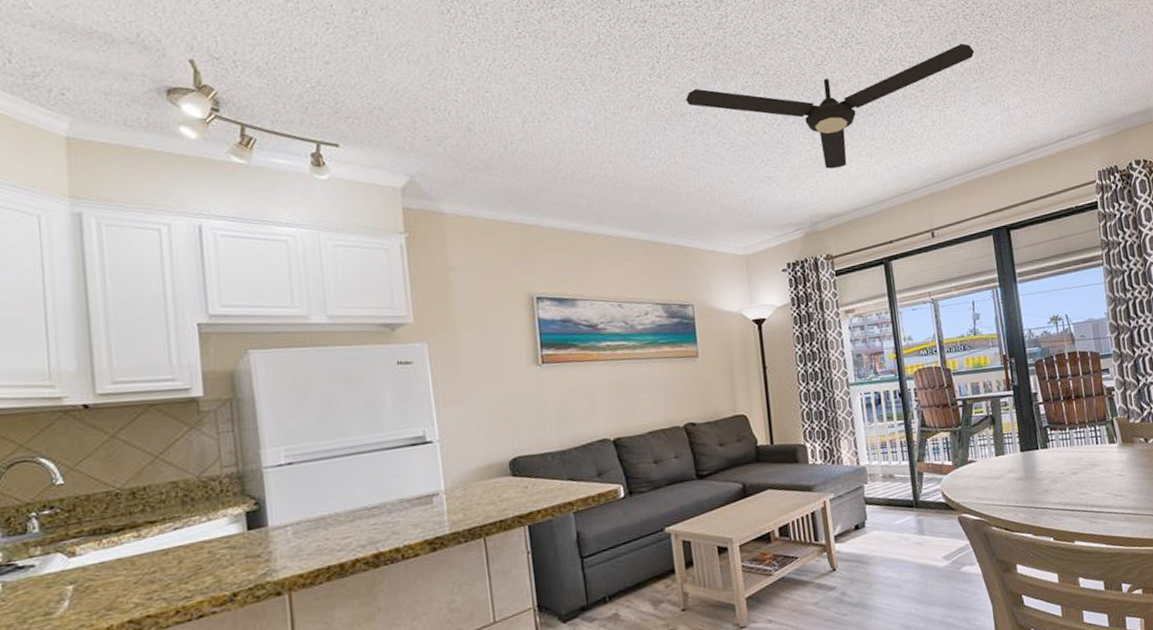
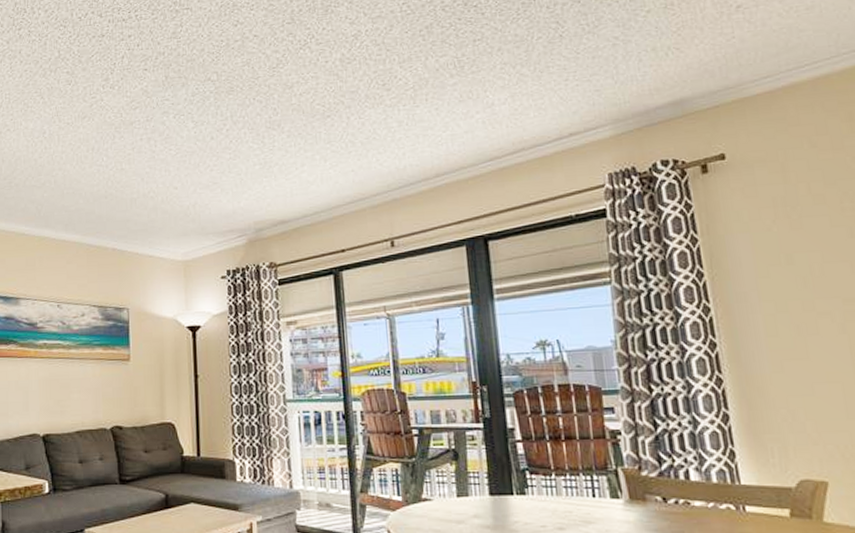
ceiling fan: present [685,44,975,169] -> none [135,37,454,174]

